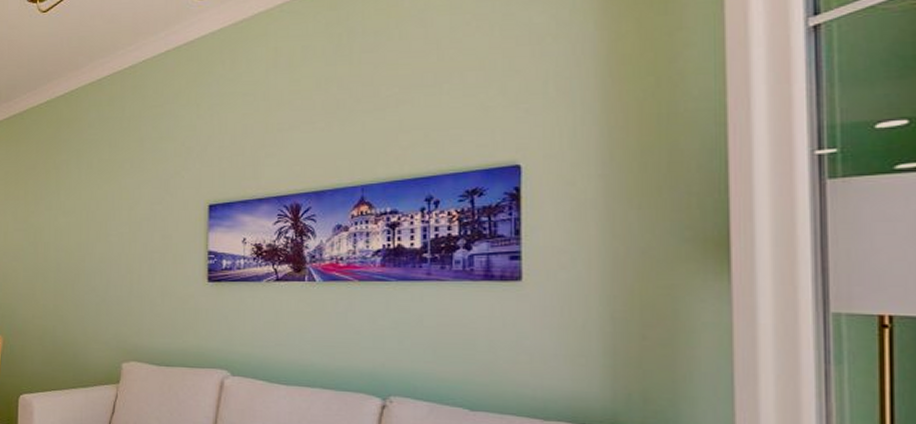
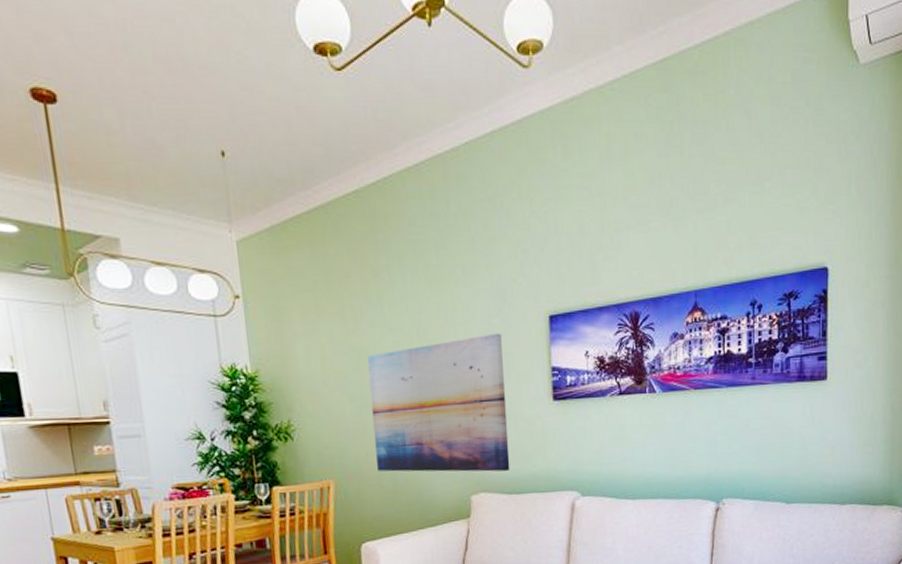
wall art: none [40,219,163,343] -> present [366,333,510,472]

